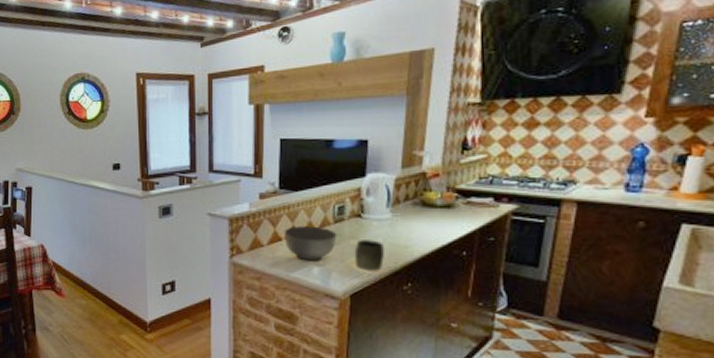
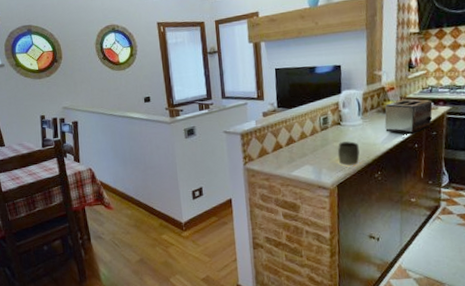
bowl: present [283,226,337,261] -> none [283,134,324,162]
toaster: none [422,190,493,238] -> present [384,99,433,135]

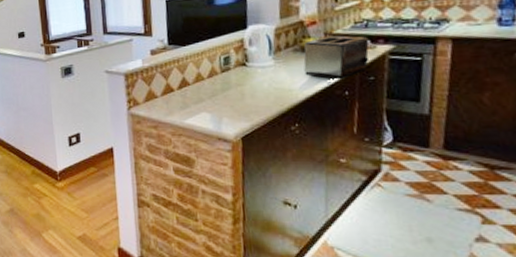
mug: present [337,141,360,166] -> none [242,86,271,116]

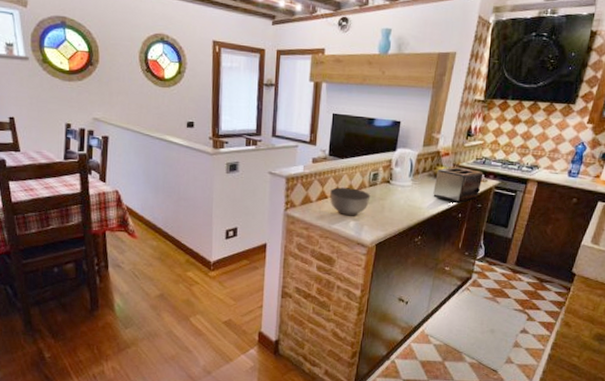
bowl: none [175,76,225,109] -> present [329,187,371,216]

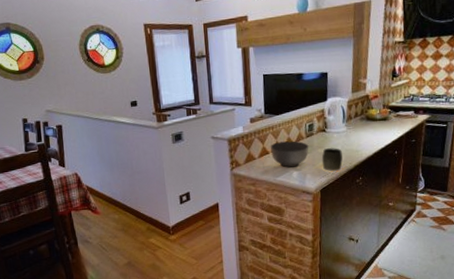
mug: none [381,201,404,227] -> present [321,148,343,172]
toaster: present [433,167,484,204] -> none [367,107,413,142]

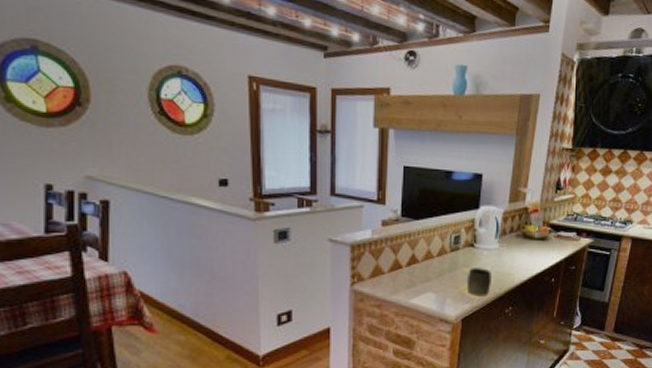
bowl: present [270,141,309,168] -> none [404,254,453,288]

